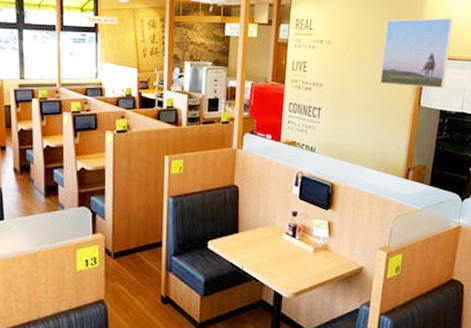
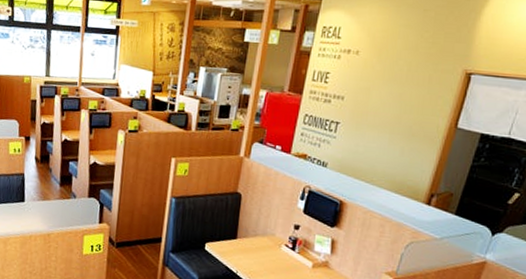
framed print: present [379,17,453,89] -> none [411,29,515,111]

